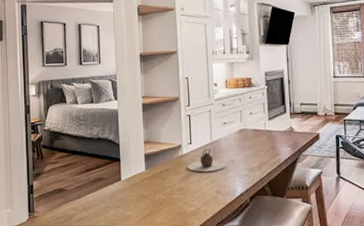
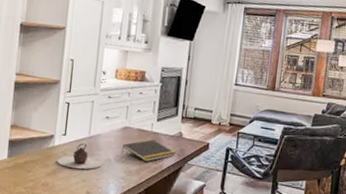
notepad: none [242,137,290,158] -> present [122,139,176,162]

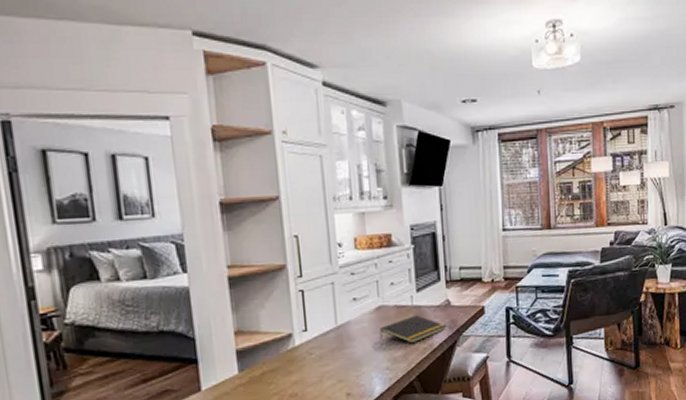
teapot: present [57,142,103,169] -> none [302,335,360,369]

